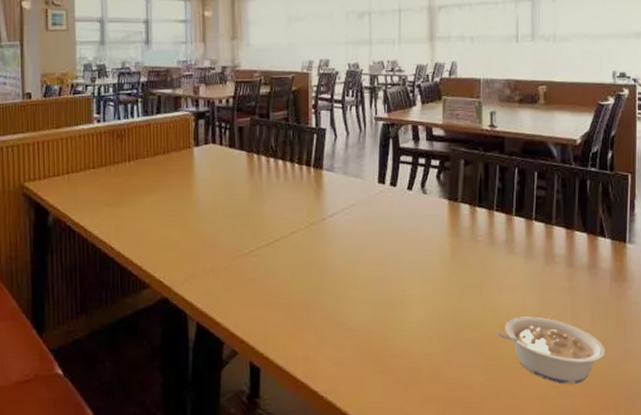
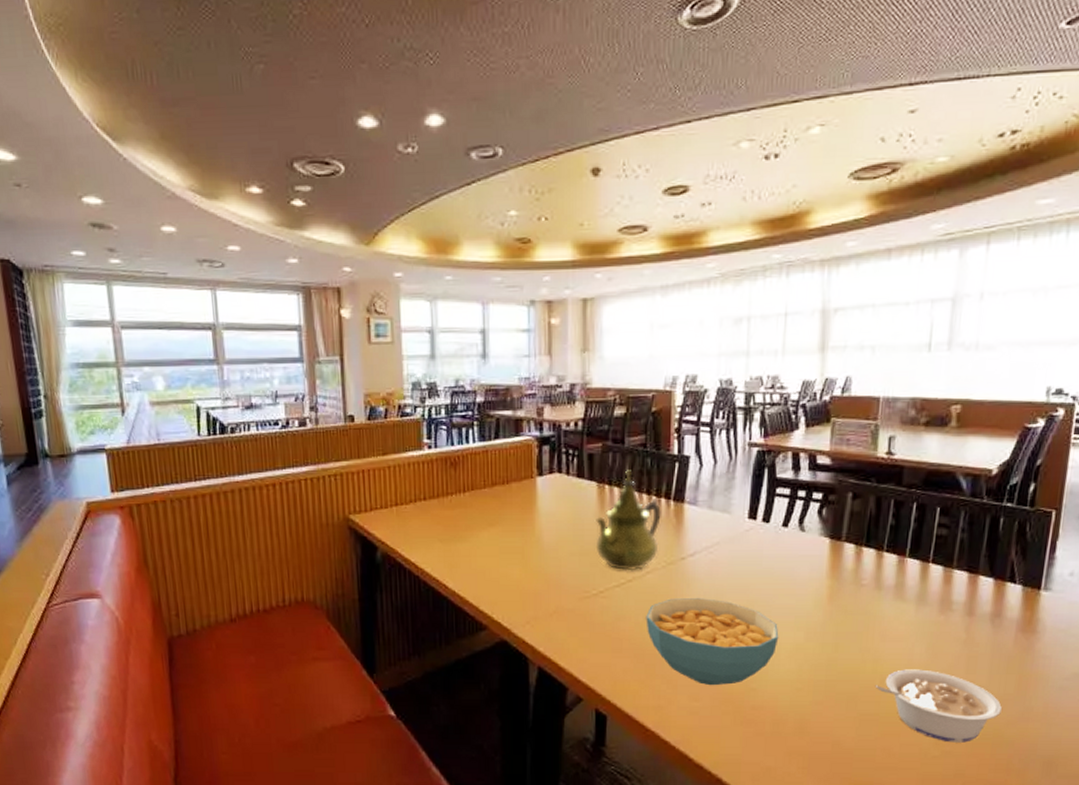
teapot: none [245,141,303,232] -> present [594,470,661,571]
cereal bowl: none [293,255,410,337] -> present [646,598,779,686]

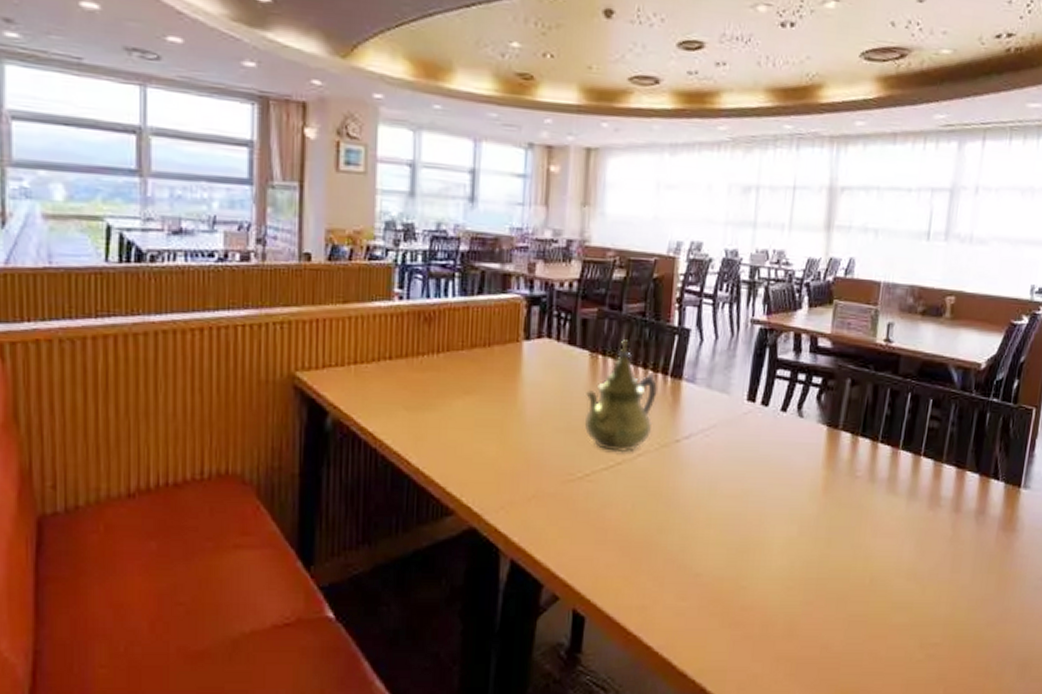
cereal bowl: present [646,598,779,686] -> none [634,485,773,584]
legume: present [875,669,1002,743] -> none [864,567,983,645]

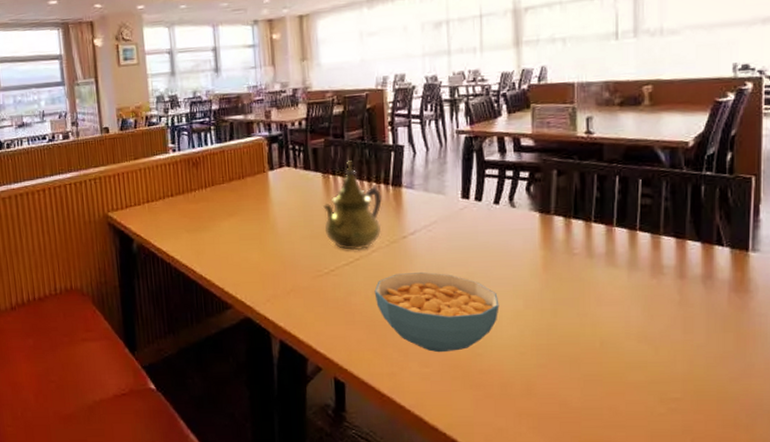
cereal bowl: none [634,485,773,584] -> present [374,272,500,353]

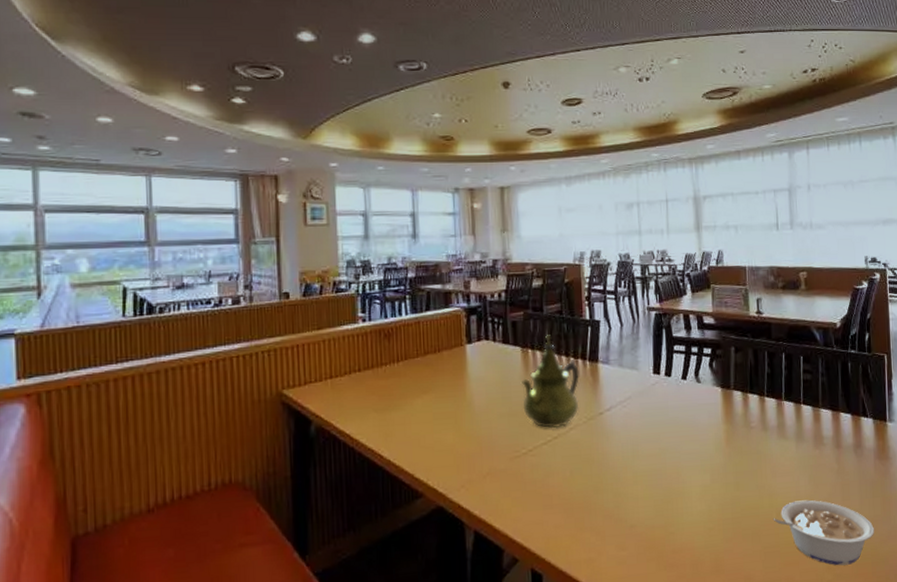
cereal bowl: present [374,272,500,353] -> none [572,449,689,534]
legume: none [595,331,723,400] -> present [773,499,874,566]

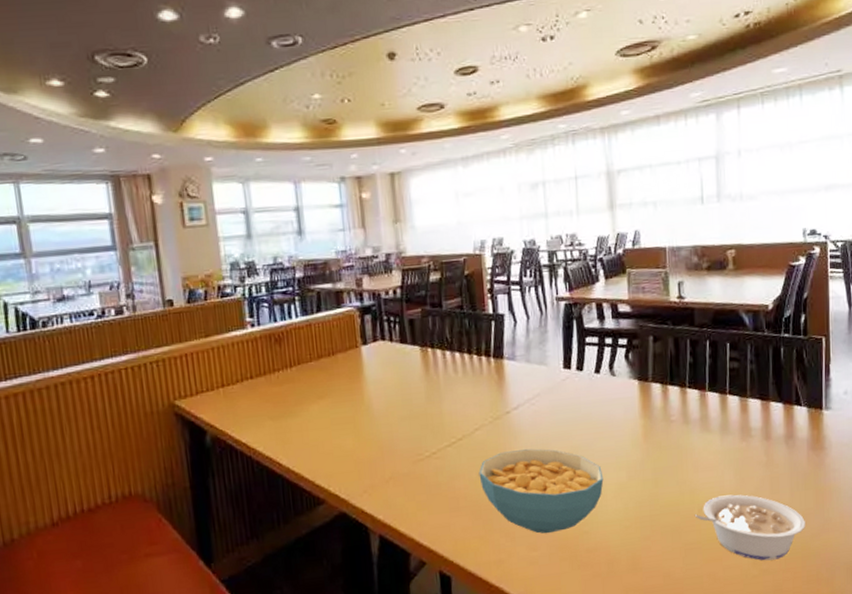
teapot: present [520,335,579,429] -> none [421,332,485,430]
cereal bowl: none [572,449,689,534] -> present [478,448,604,534]

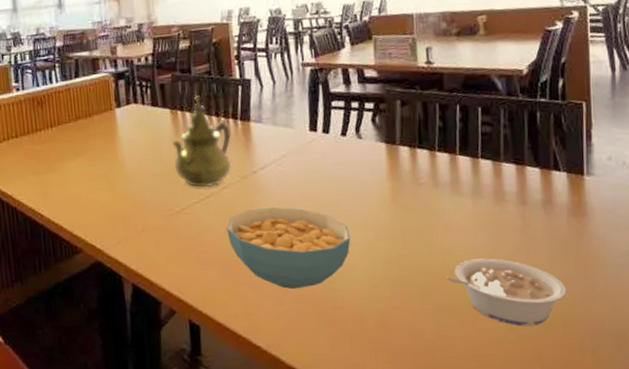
teapot: none [421,332,485,430] -> present [171,96,232,188]

